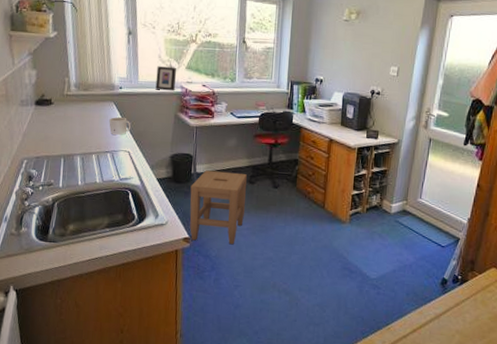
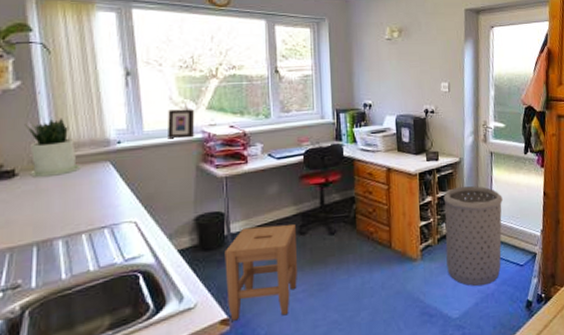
planter: none [58,63,95,108] -> present [24,118,82,177]
mug: present [109,116,131,136] -> none [104,178,137,205]
laundry basket: none [371,166,435,257] -> present [443,186,503,286]

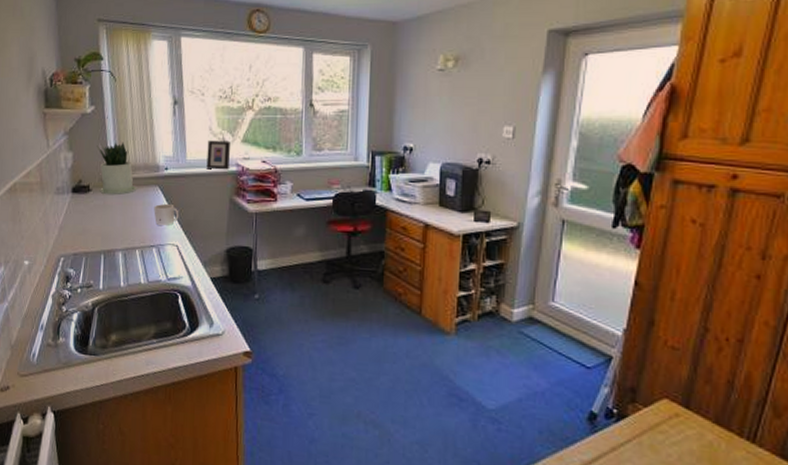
mug: none [104,178,137,205] -> present [154,203,179,227]
stool: present [225,224,297,321] -> none [250,267,320,362]
laundry basket: present [443,186,503,286] -> none [486,258,572,381]

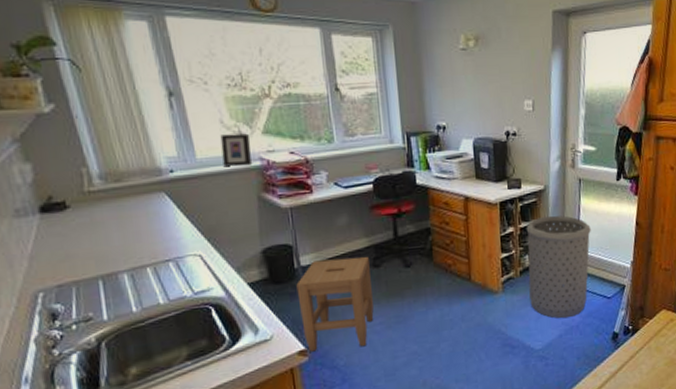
planter: present [97,142,137,194] -> none [67,145,135,209]
mug: present [154,203,179,227] -> none [162,210,198,237]
stool: none [250,267,320,362] -> present [296,257,374,352]
laundry basket: none [486,258,572,381] -> present [526,216,591,319]

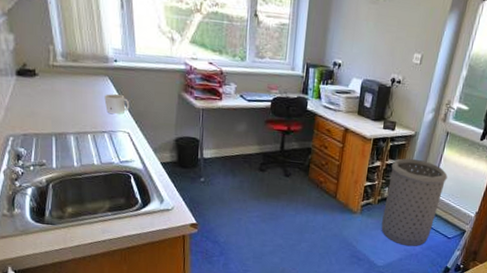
mug: none [162,210,198,237] -> present [104,93,130,115]
picture frame: present [220,133,252,167] -> none [156,37,179,68]
stool: present [296,257,374,352] -> none [197,156,257,232]

